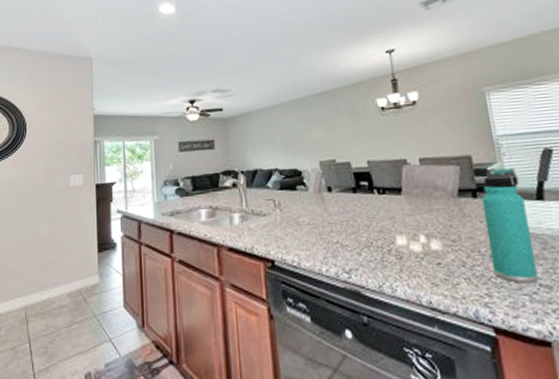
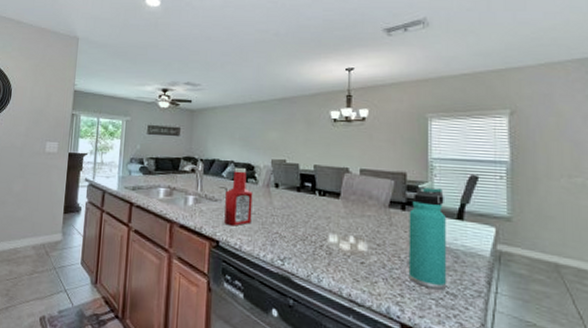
ketchup bottle: none [274,174,307,242] -> present [224,167,253,226]

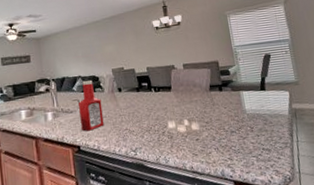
thermos bottle: present [408,187,446,290] -> none [225,68,262,149]

